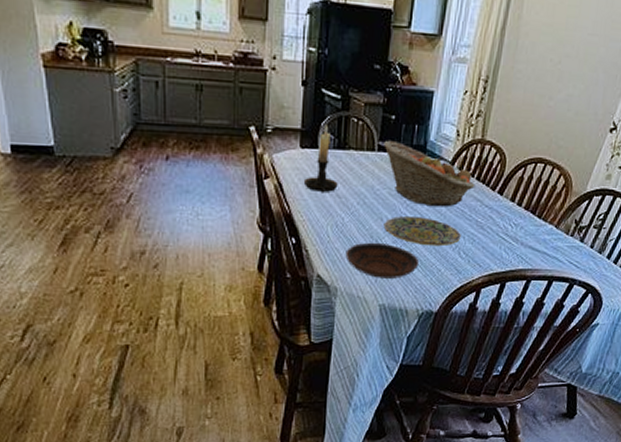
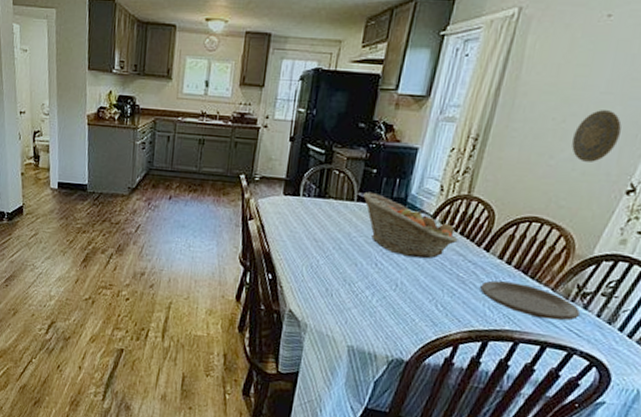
candle holder: present [303,125,338,193] -> none [283,175,316,237]
bowl: present [345,242,420,279] -> none [317,285,393,323]
plate: present [383,216,461,247] -> none [357,263,439,297]
plate: none [497,223,579,255] -> present [480,280,581,321]
decorative plate: none [567,51,605,103] -> present [572,110,622,162]

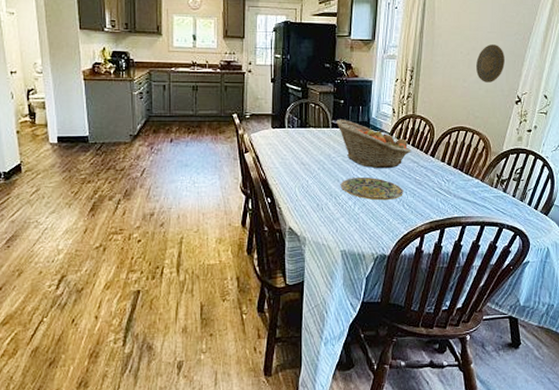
plate: none [357,263,439,297] -> present [340,178,403,201]
plate: present [480,280,581,321] -> none [433,179,503,204]

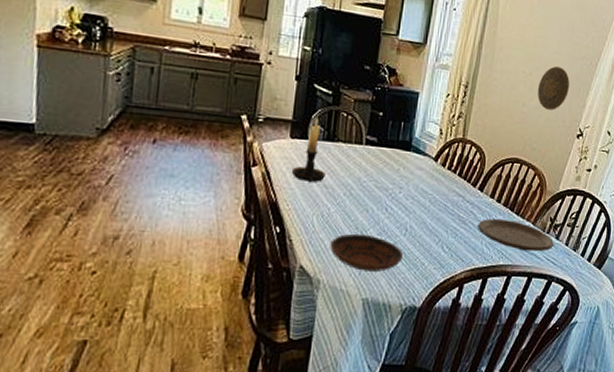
candle holder: none [275,110,302,162] -> present [291,117,326,183]
bowl: none [311,199,371,229] -> present [330,233,404,272]
fruit basket: present [336,119,411,169] -> none [371,135,457,201]
plate: present [340,178,403,201] -> none [369,208,444,240]
plate: none [433,179,503,204] -> present [478,219,555,252]

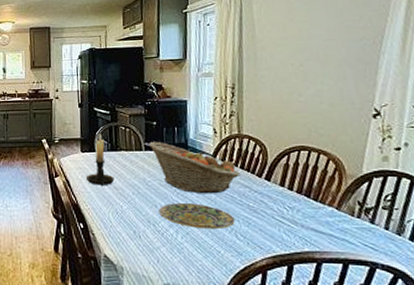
bowl: present [330,233,404,272] -> none [127,226,198,259]
plate: none [369,208,444,240] -> present [158,203,235,230]
fruit basket: none [371,135,457,201] -> present [149,141,241,194]
plate: present [478,219,555,252] -> none [271,206,370,237]
decorative plate: present [538,66,570,110] -> none [313,53,352,95]

